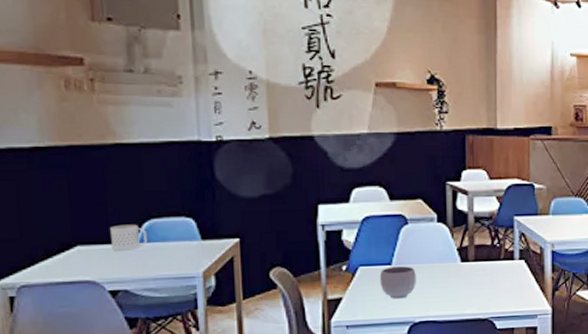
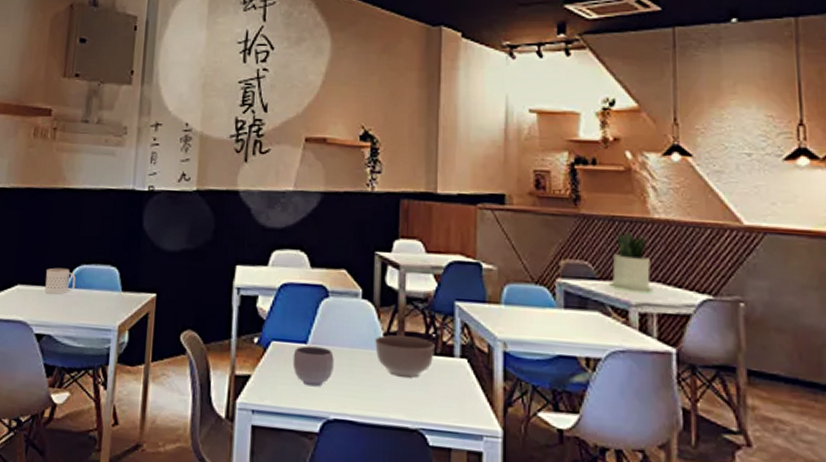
bowl: none [450,248,499,281] -> present [375,335,435,378]

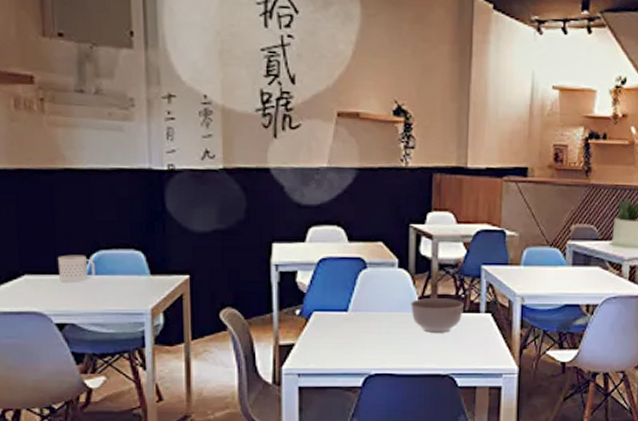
cup: present [292,345,334,387] -> none [335,313,374,348]

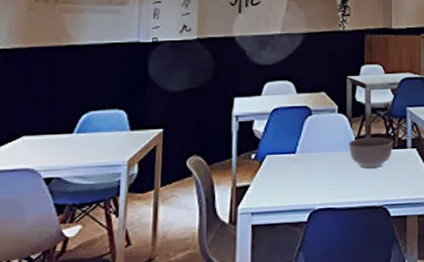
mug: present [57,255,95,284] -> none [52,116,84,142]

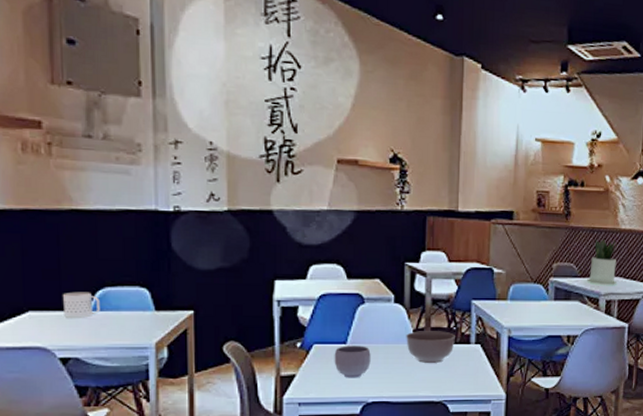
mug: none [52,116,84,142] -> present [62,292,100,319]
cup: none [284,154,317,187] -> present [334,346,371,378]

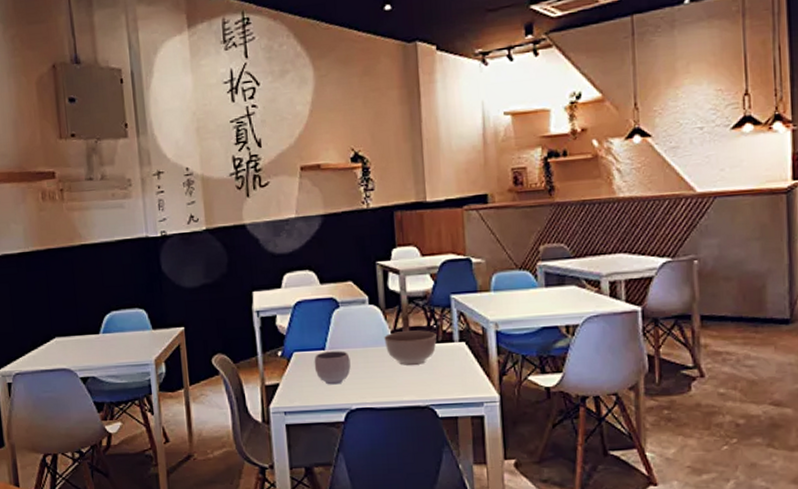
mug: present [62,292,100,319] -> none [79,316,109,342]
planter: present [587,239,618,286] -> none [583,212,620,266]

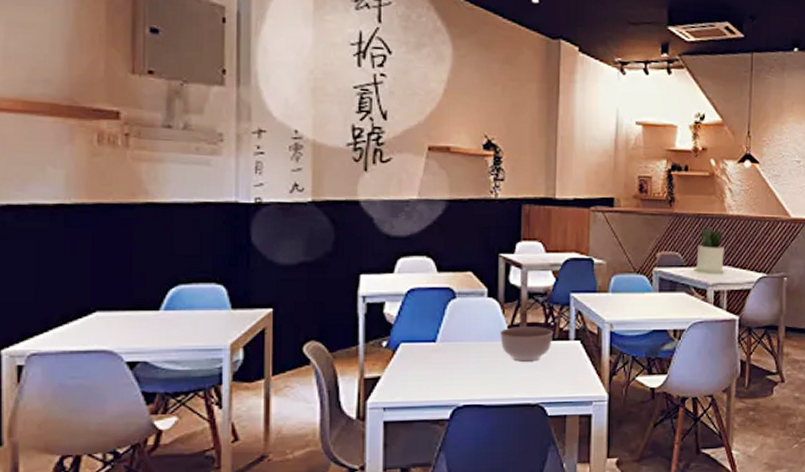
cup: present [314,351,351,385] -> none [422,344,462,380]
planter: none [583,212,620,266] -> present [693,226,726,276]

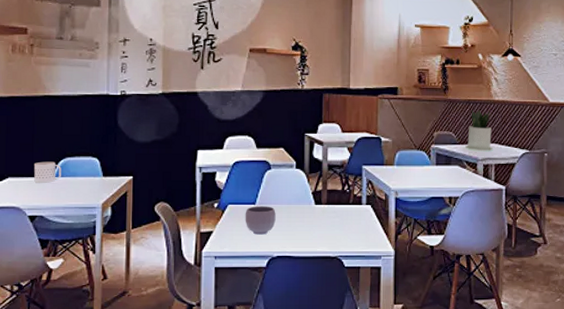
mug: none [132,290,172,320] -> present [33,161,61,184]
cup: none [422,344,462,380] -> present [245,206,276,235]
bowl: present [500,327,553,362] -> none [306,193,348,222]

